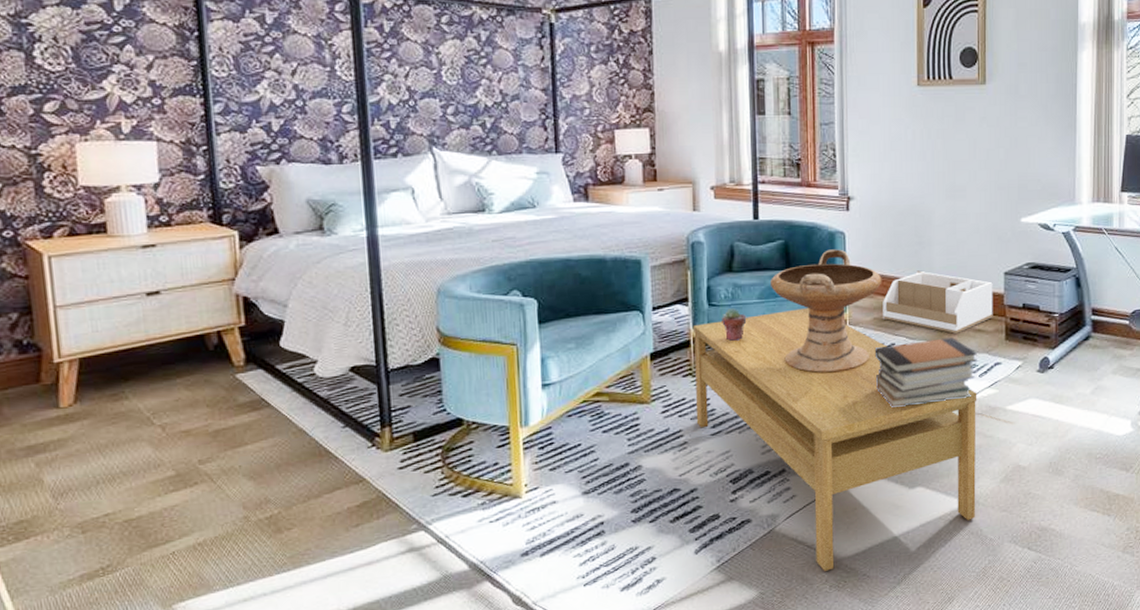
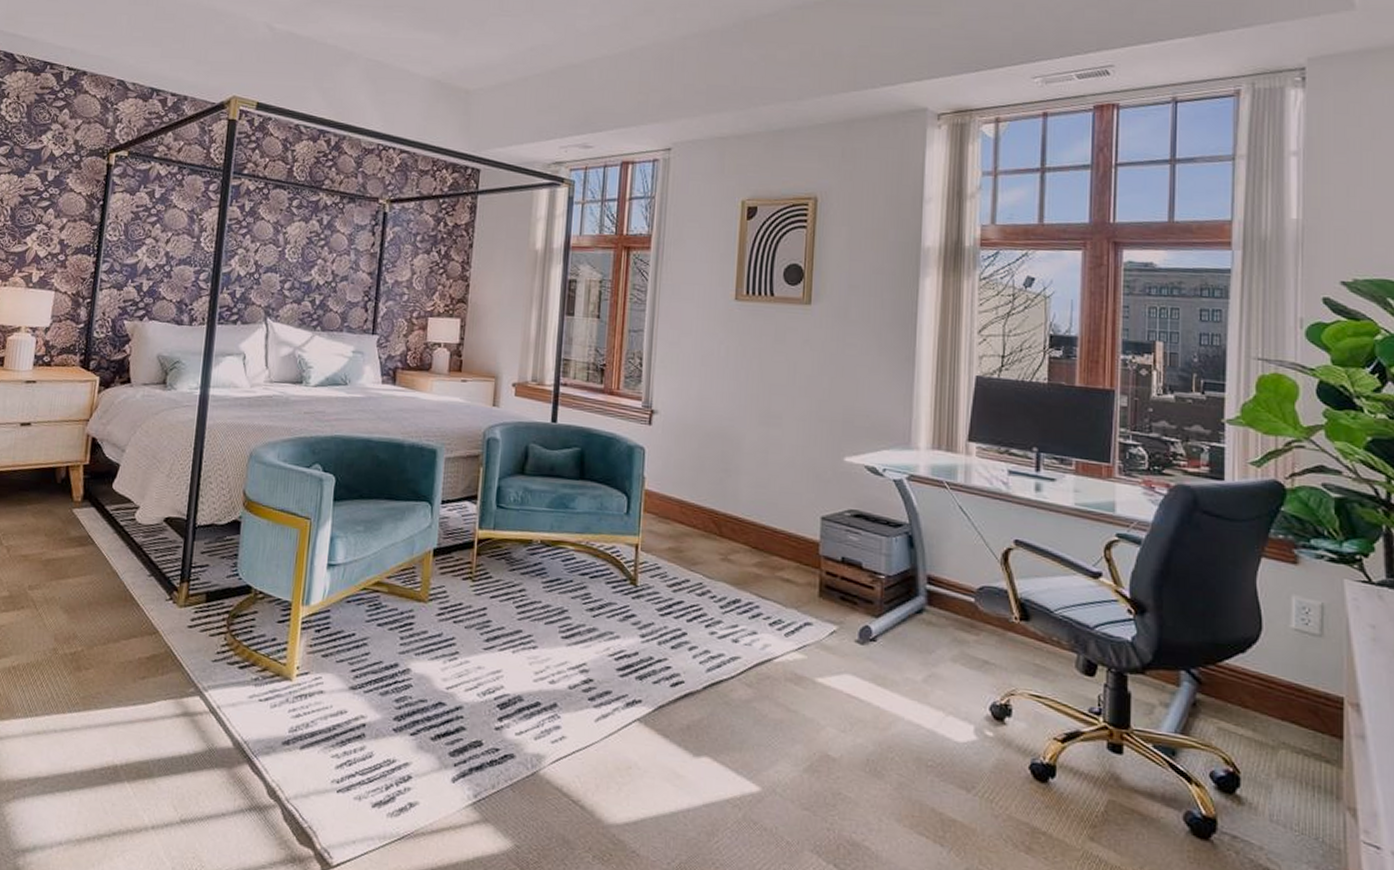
coffee table: present [694,308,977,571] -> none [470,524,782,837]
potted succulent: present [722,308,747,342] -> none [508,513,534,550]
decorative bowl: present [771,249,882,373] -> none [562,464,681,603]
book stack: present [874,337,978,409] -> none [664,581,785,659]
storage bin: present [883,270,993,334] -> none [679,501,807,580]

